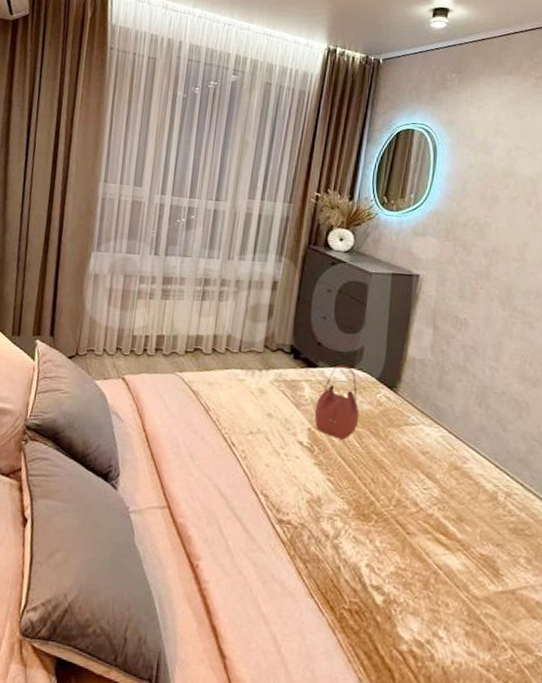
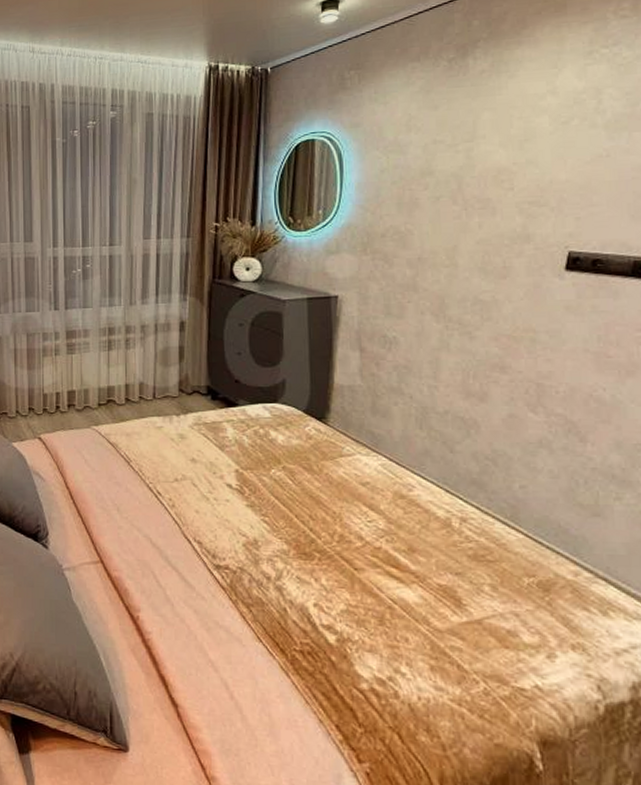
handbag: present [314,364,360,440] -> none [240,401,289,478]

